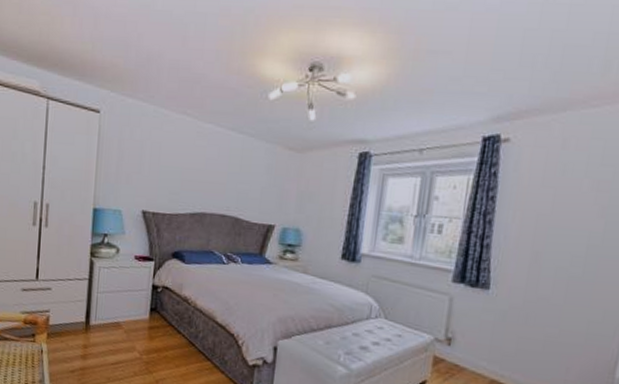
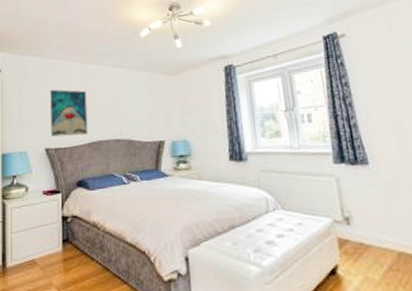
wall art: none [150,144,196,203] -> present [50,89,88,137]

